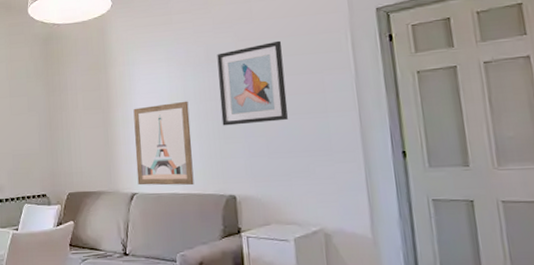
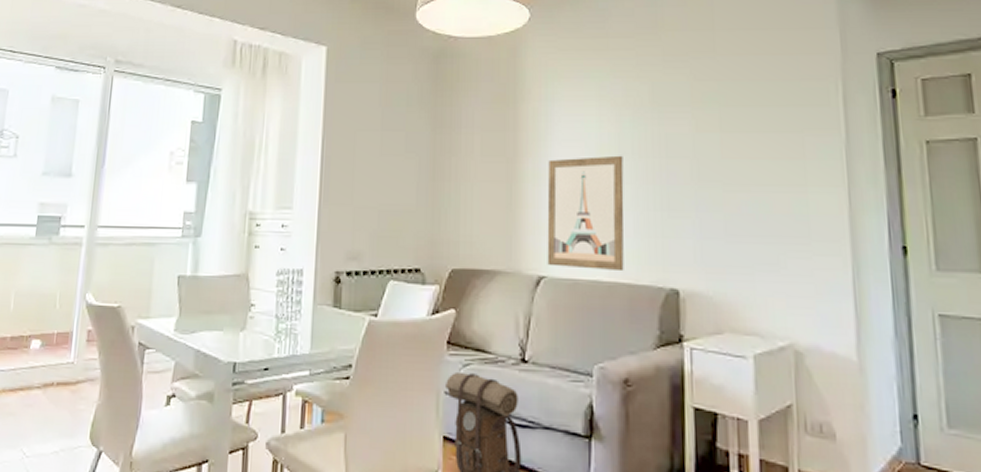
wall art: present [217,40,288,126] -> none [665,84,756,194]

